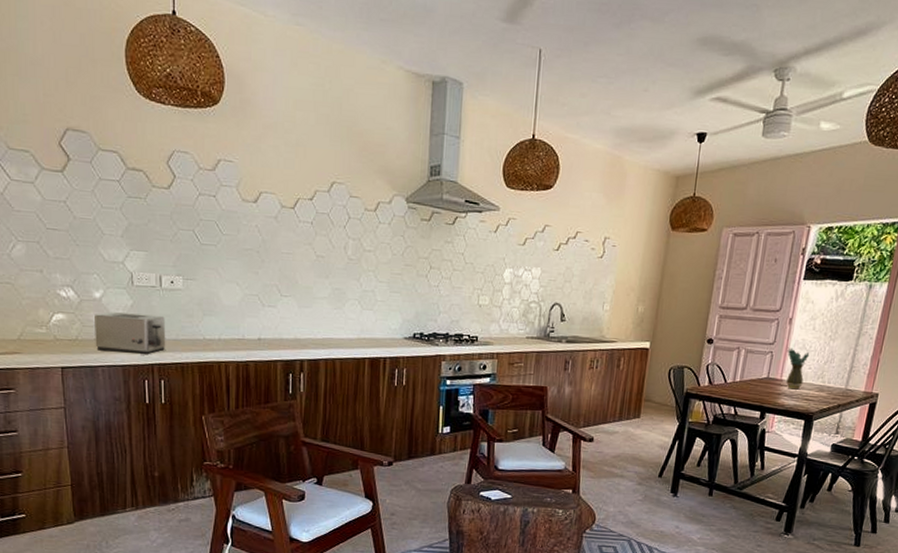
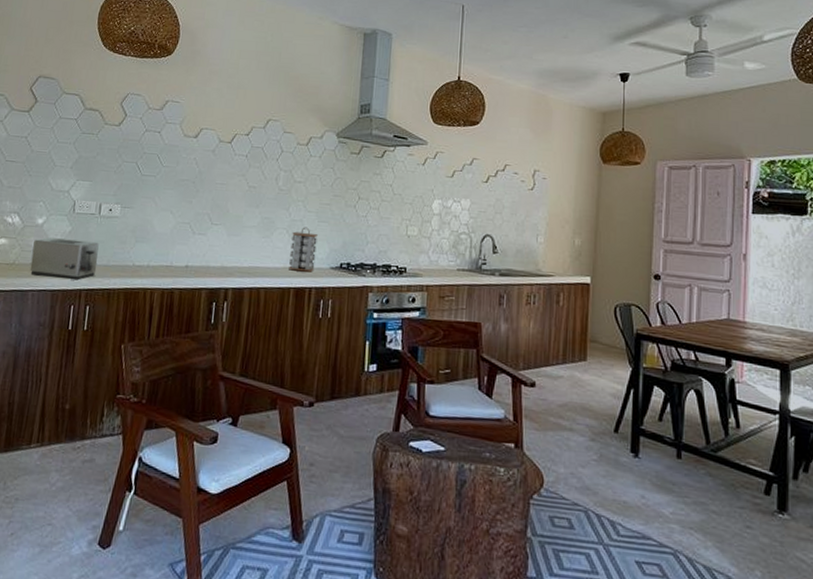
spice rack: none [363,297,390,343] -> present [289,227,318,272]
vase: present [786,347,810,390] -> none [746,285,773,334]

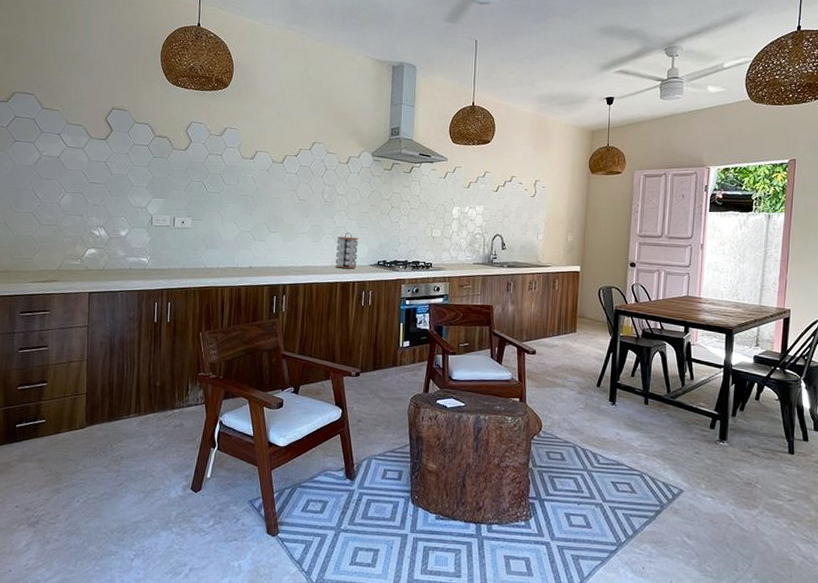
toaster: present [30,237,99,281] -> none [118,247,175,282]

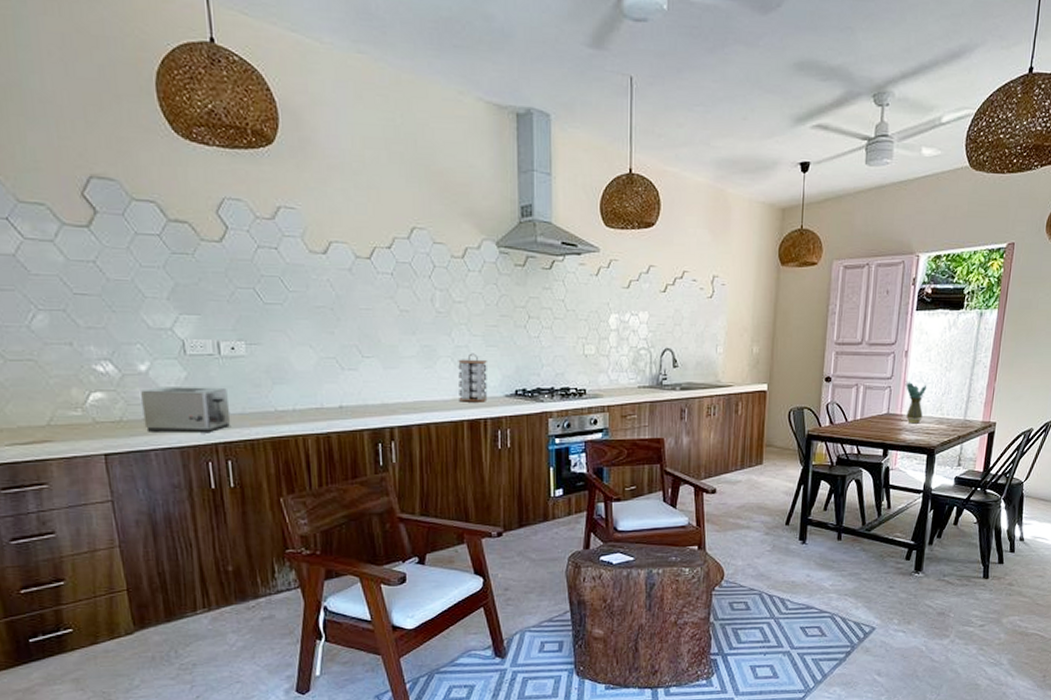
toaster: none [118,247,175,282] -> present [141,387,231,434]
vase: none [702,269,723,307] -> present [905,381,927,424]

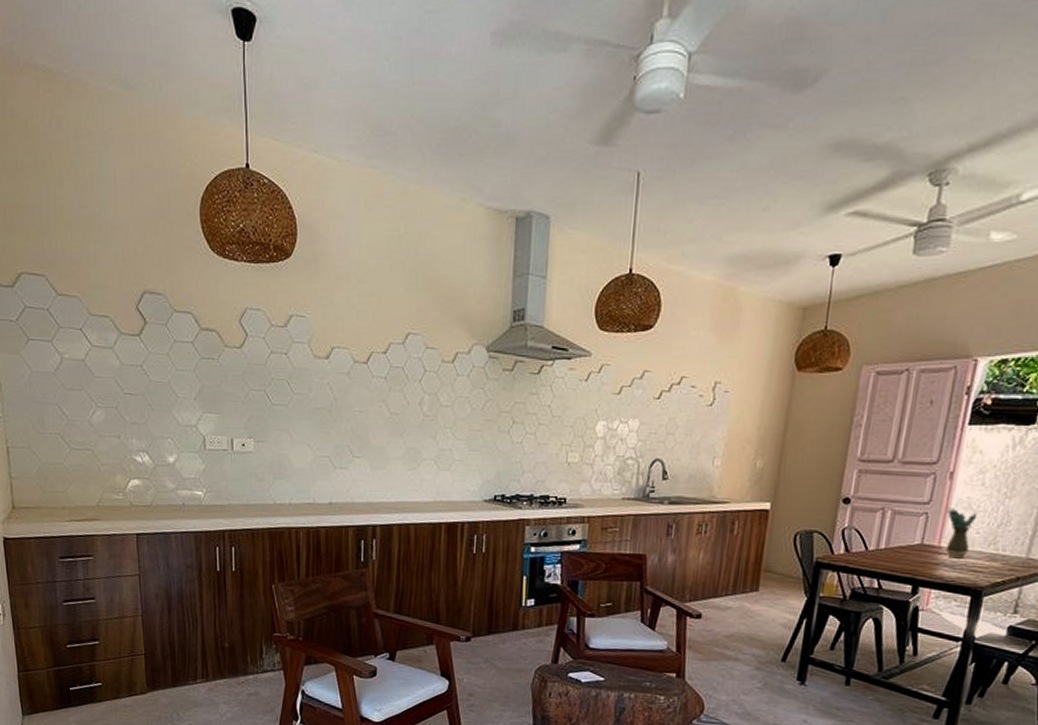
toaster: present [141,387,231,434] -> none [168,477,237,521]
spice rack: present [458,353,488,402] -> none [439,456,469,506]

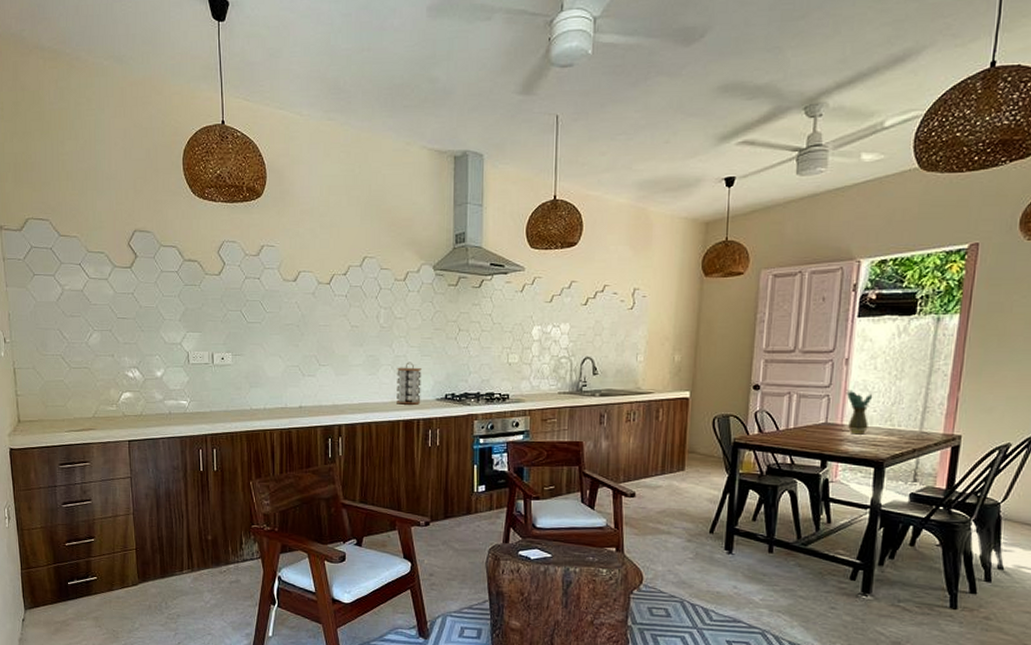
spice rack: none [439,456,469,506] -> present [397,362,421,405]

